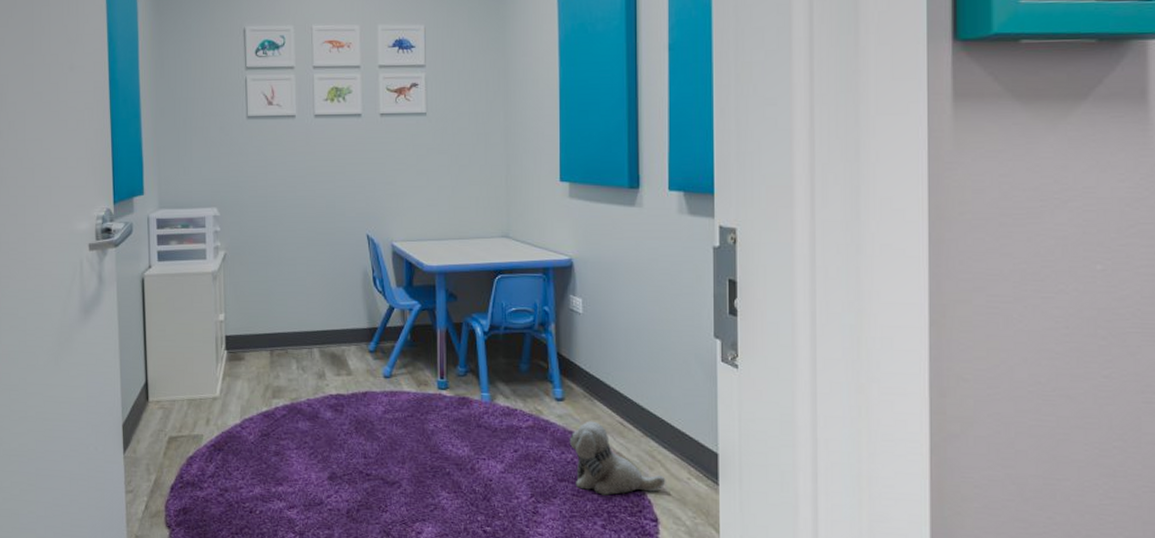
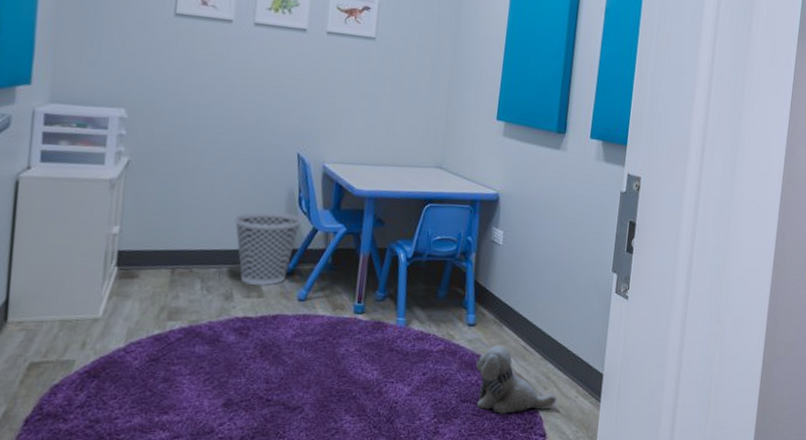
wastebasket: none [318,293,379,364] -> present [234,211,303,286]

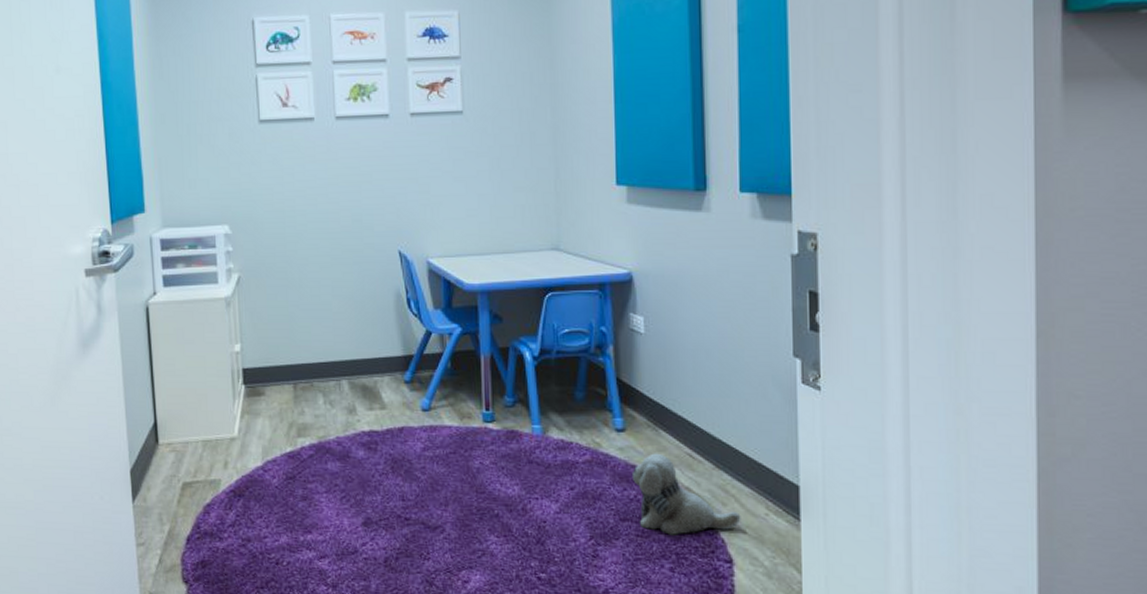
wastebasket: present [234,211,303,286] -> none [345,317,414,396]

